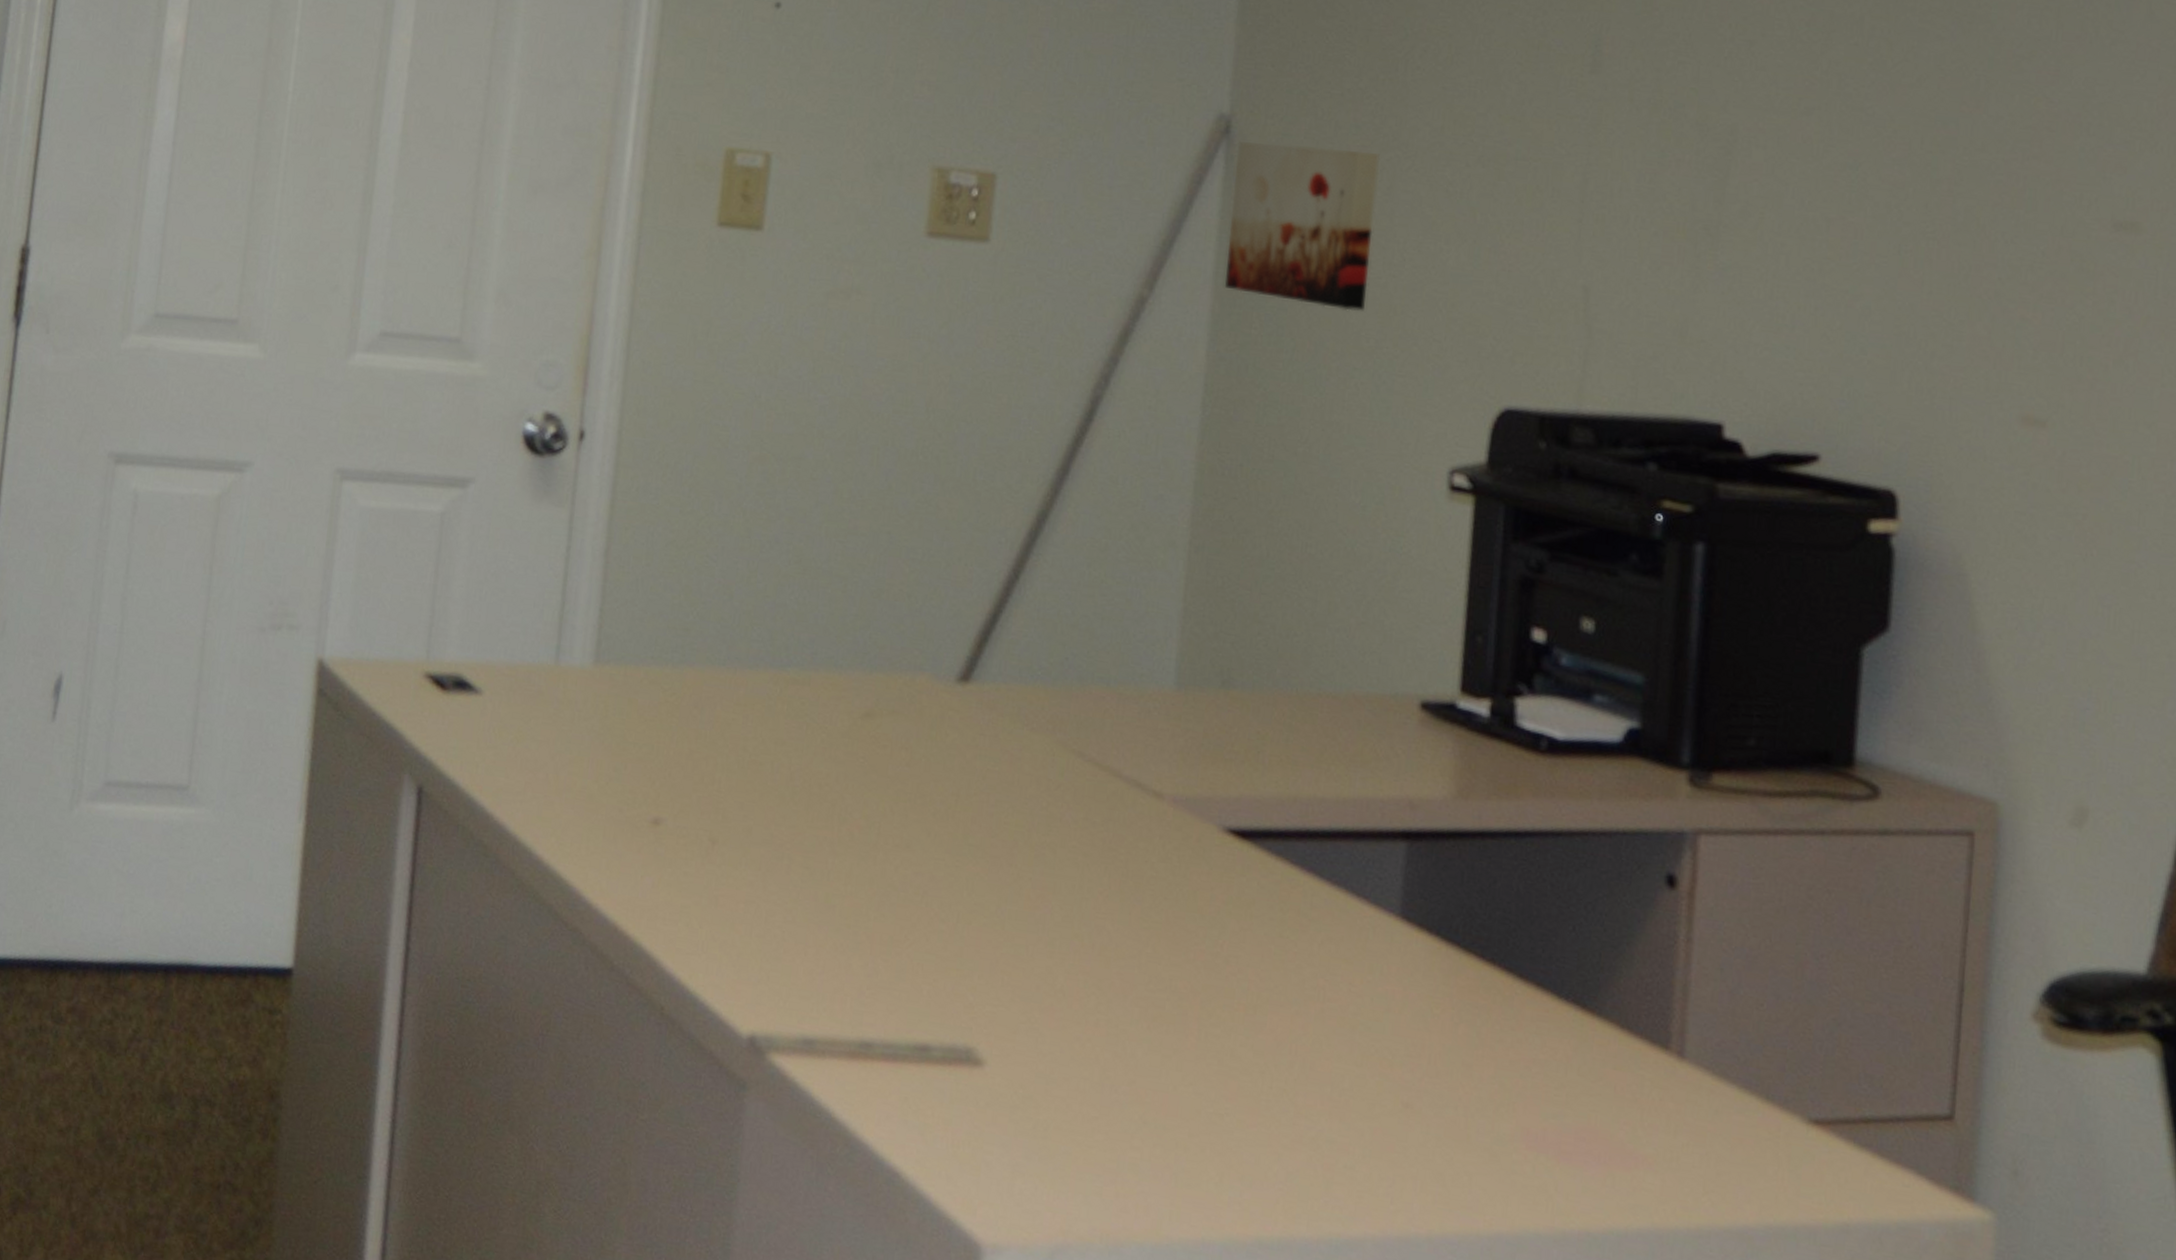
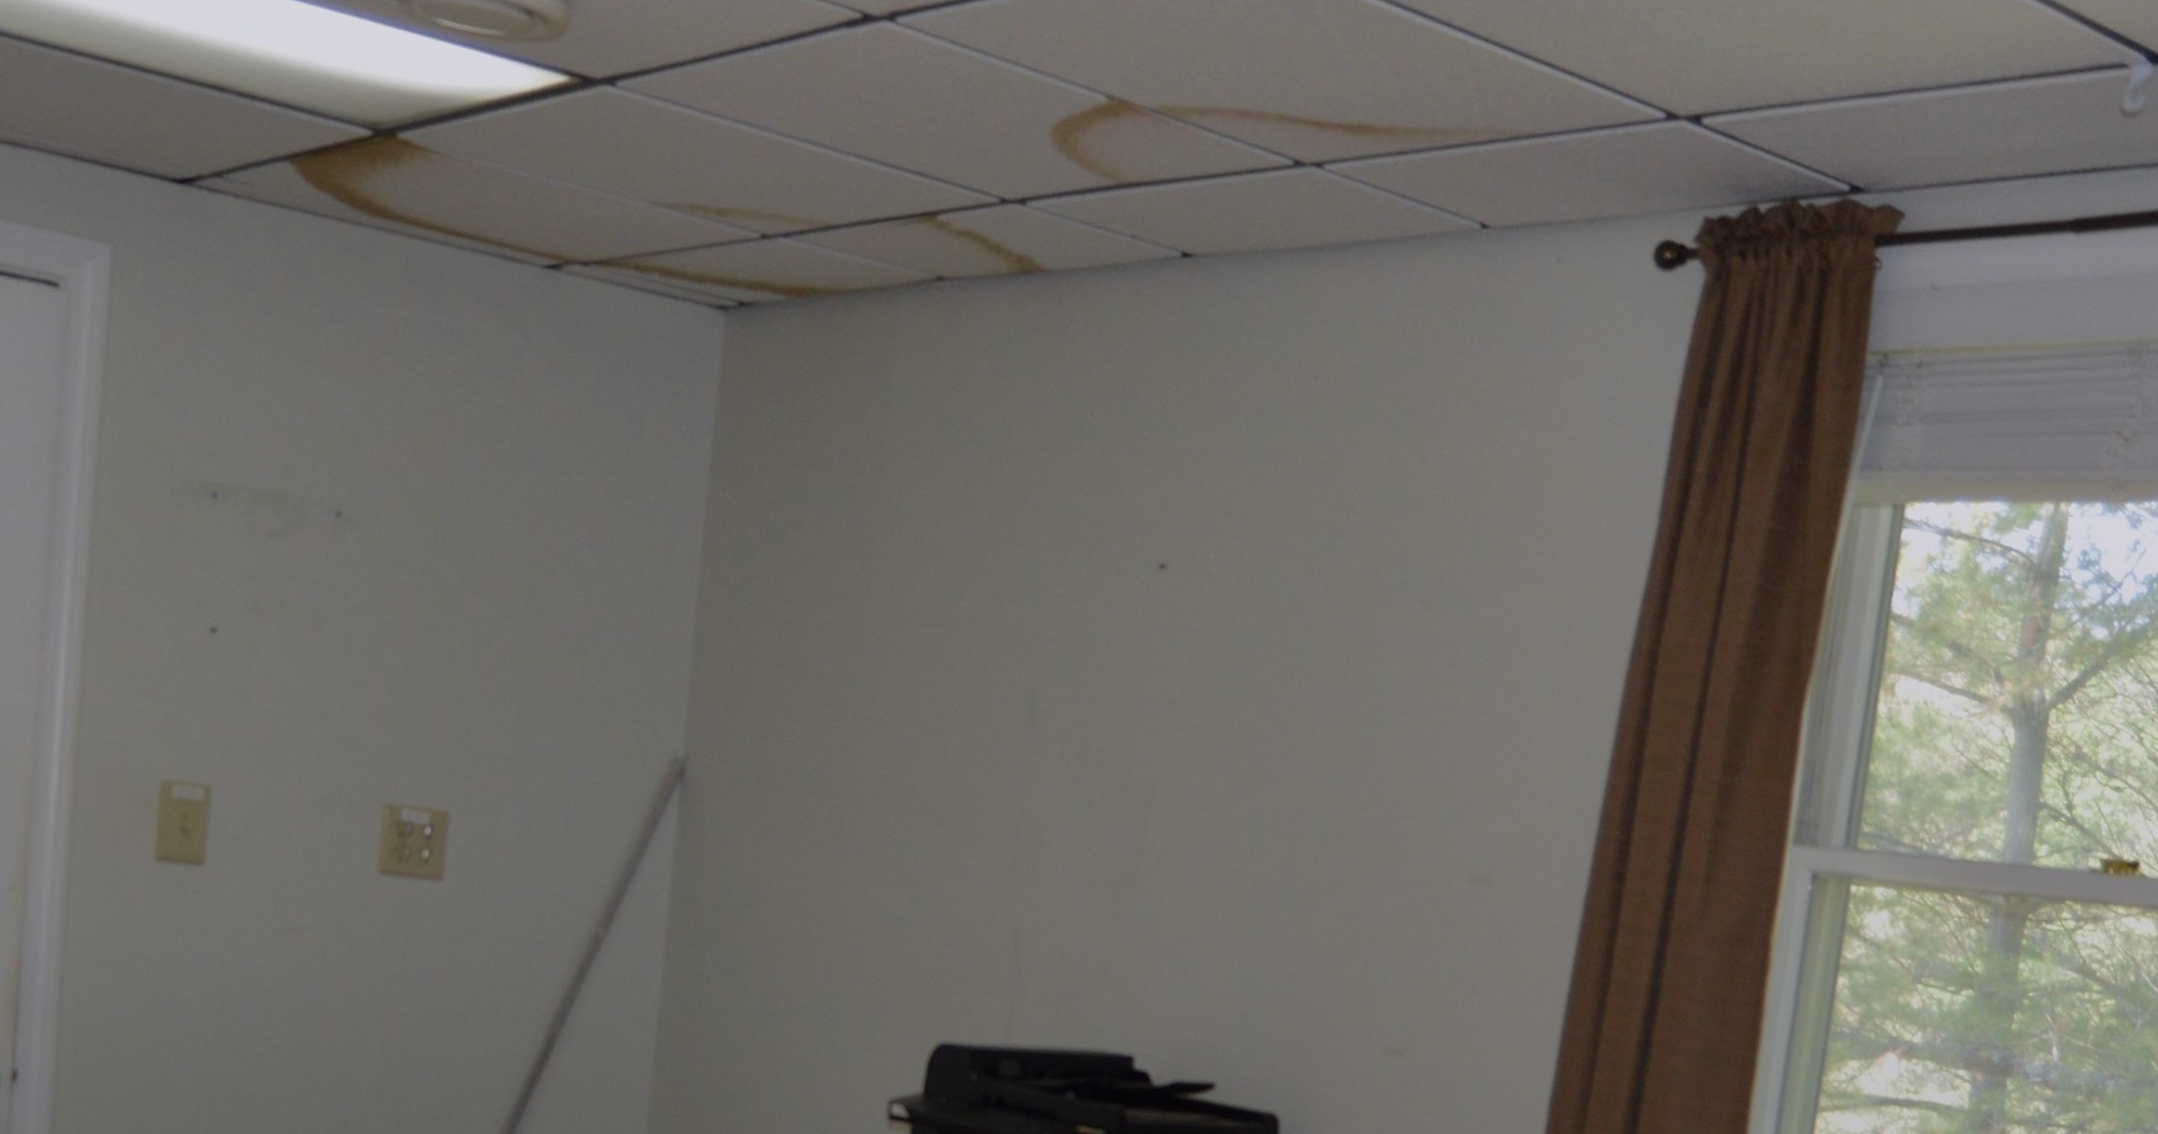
wall art: present [1224,140,1380,311] -> none [678,784,829,952]

